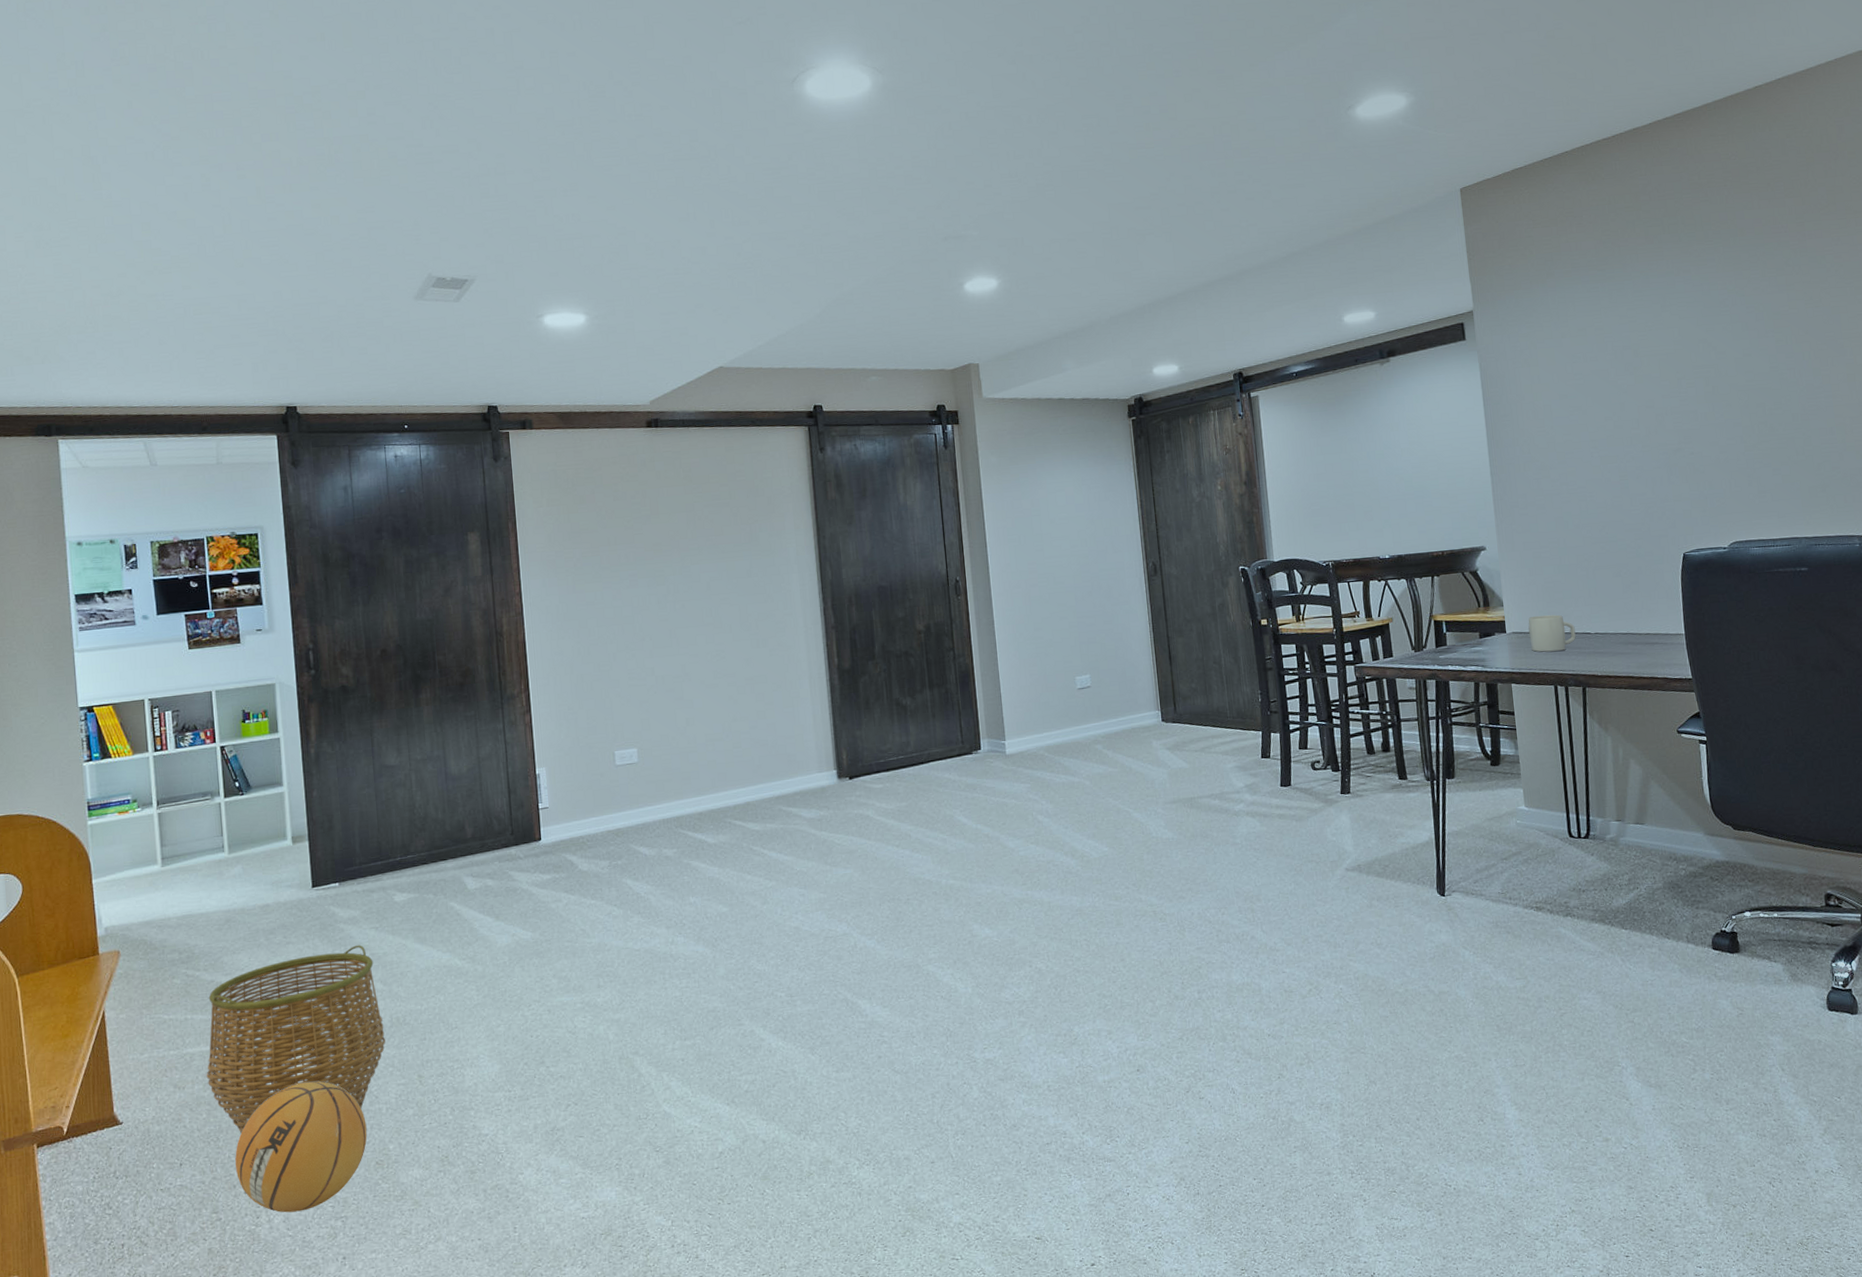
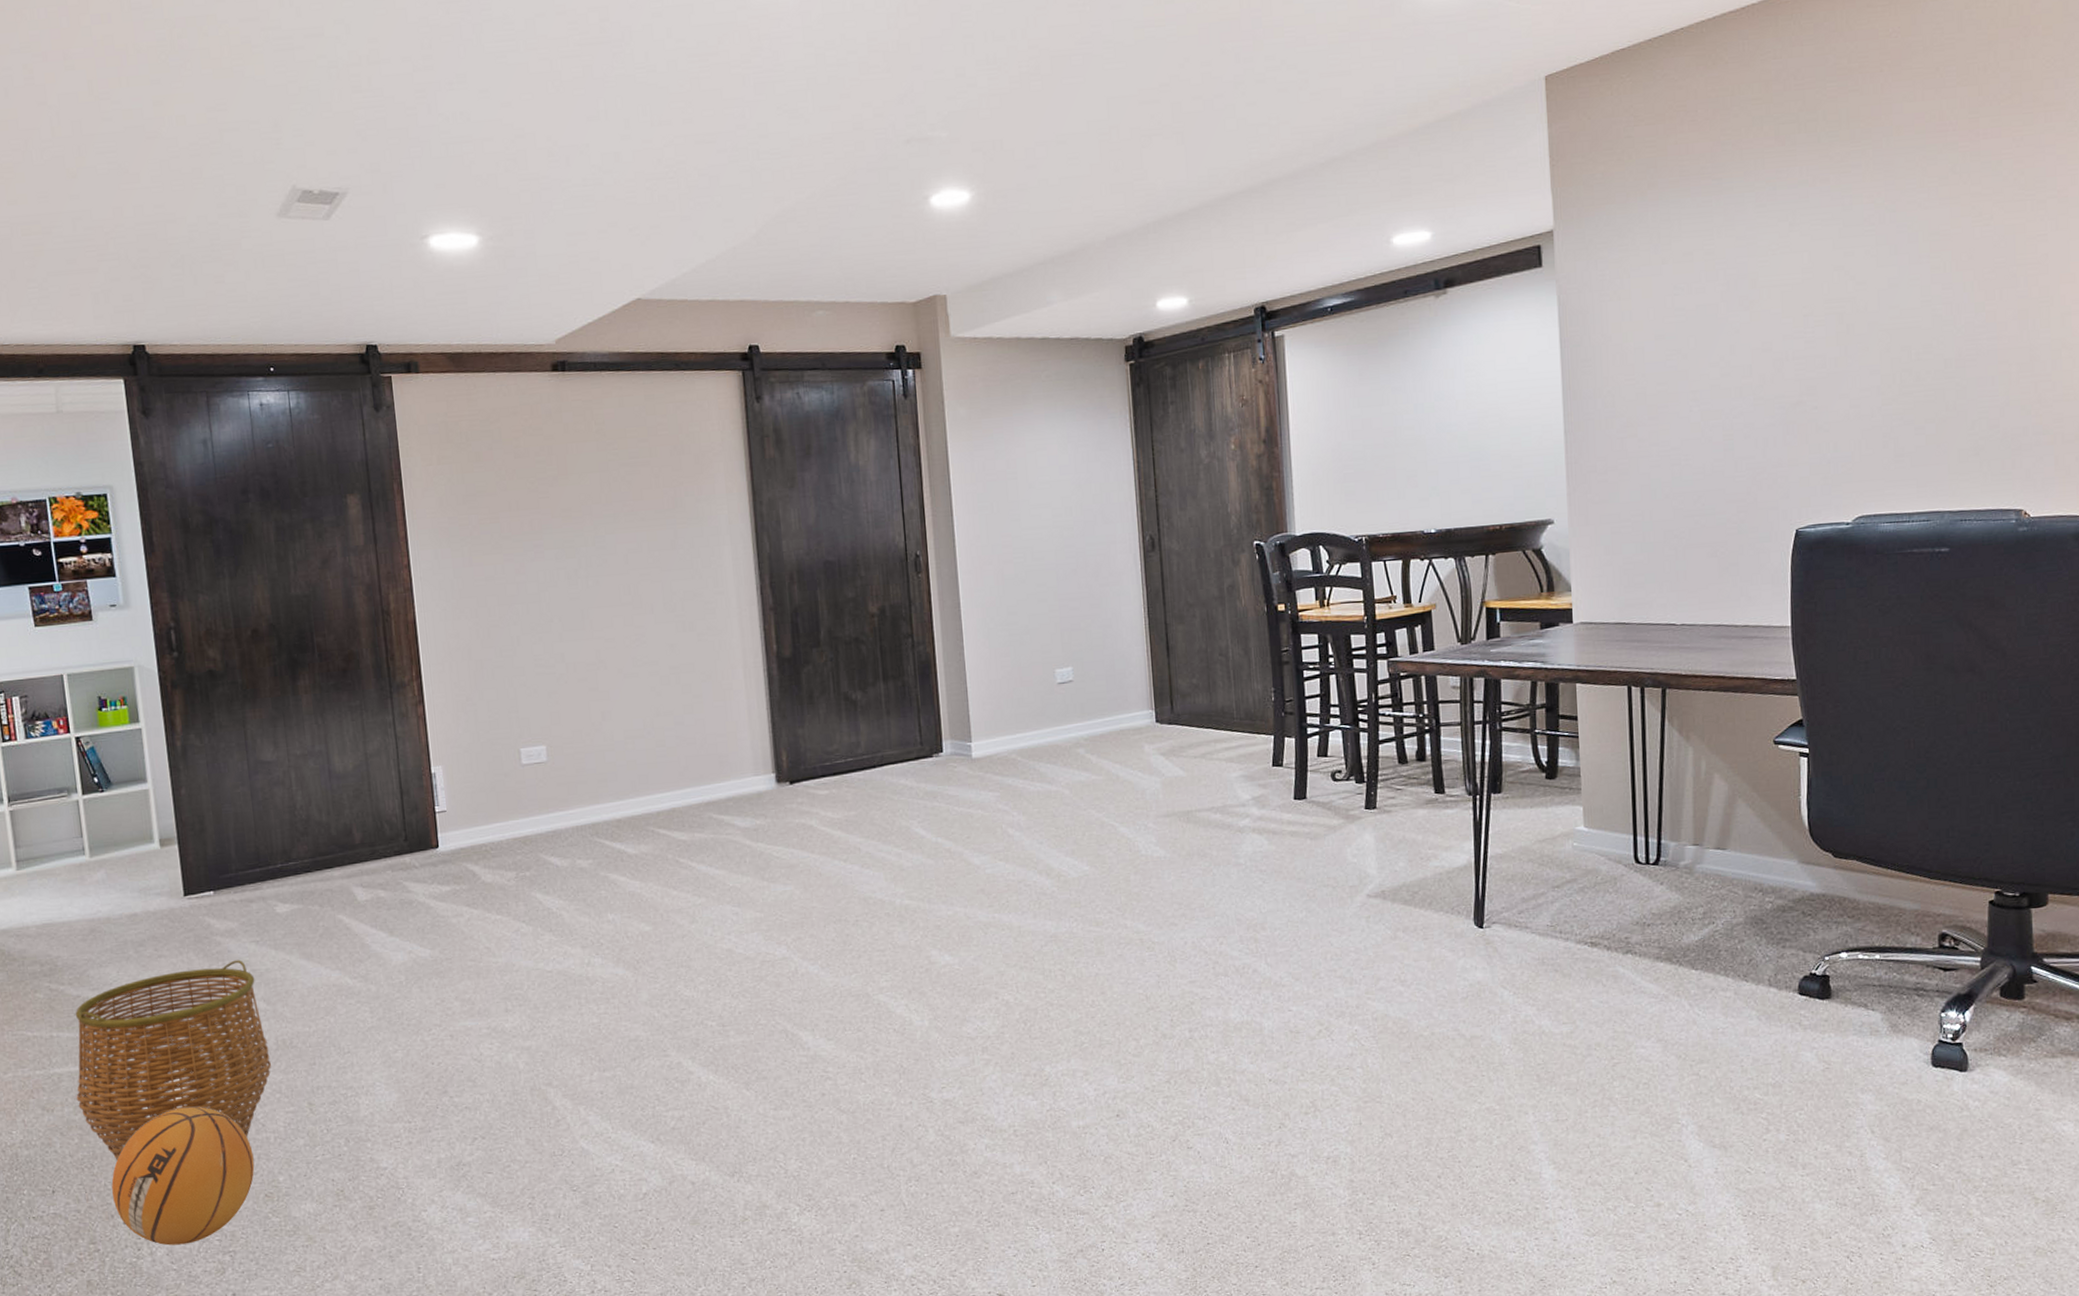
mug: present [1528,614,1576,652] -> none [1600,602,1658,647]

